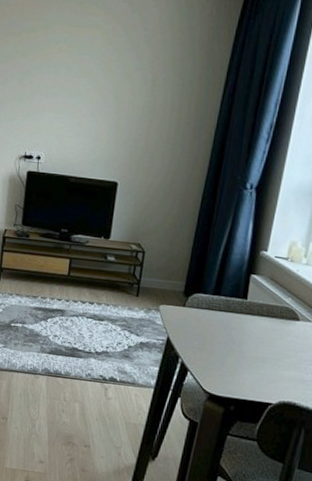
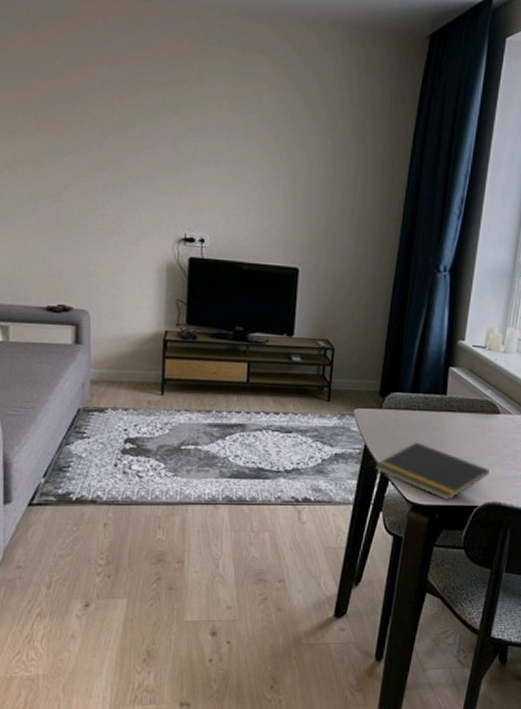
notepad: none [175,339,286,395] -> present [374,443,489,500]

